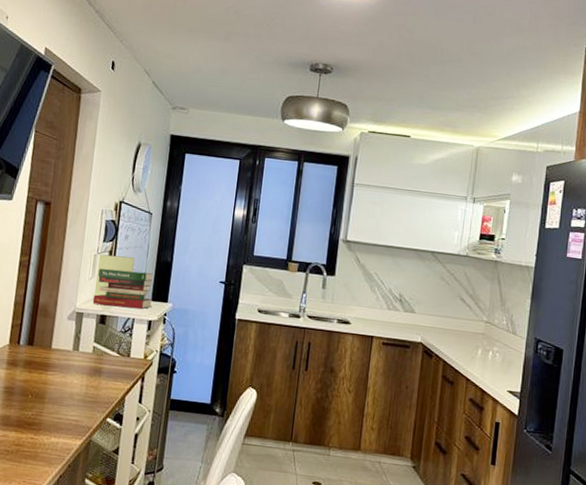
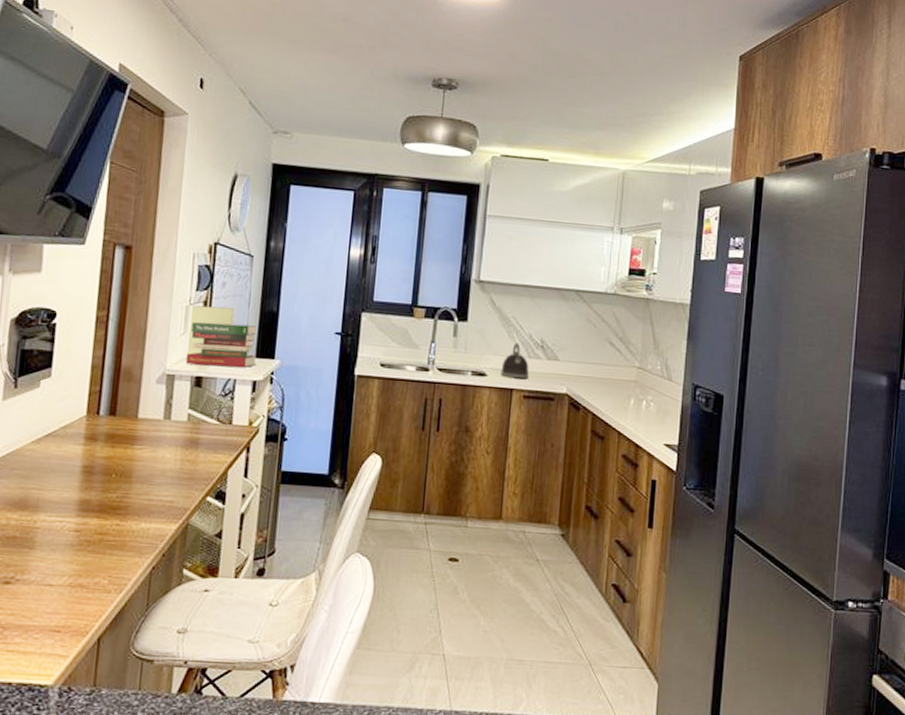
kettle: none [363,295,389,329] -> present [501,342,530,380]

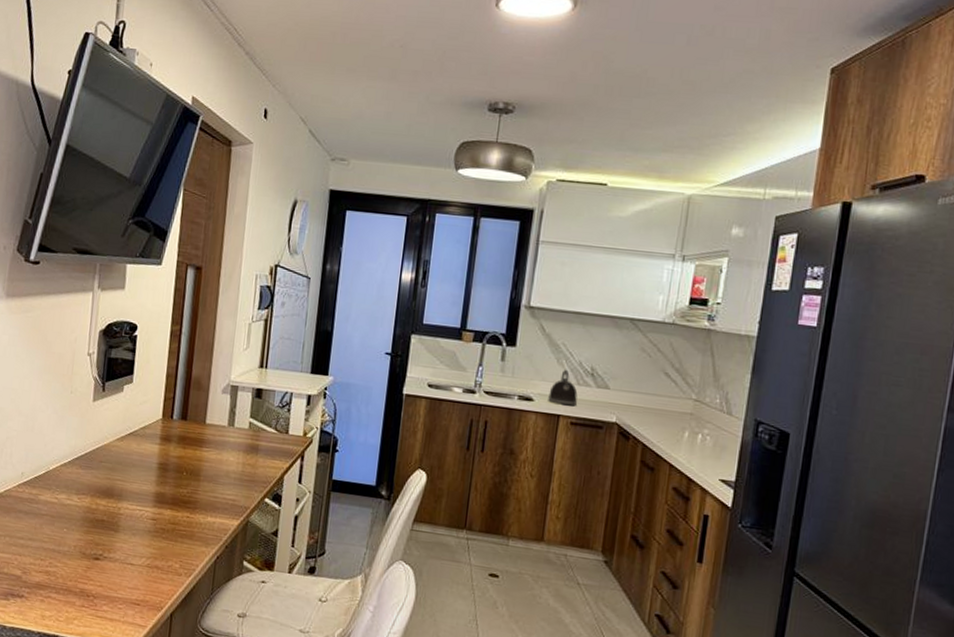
books: present [185,321,257,368] -> none [247,338,312,383]
book: present [186,305,235,355] -> none [248,322,293,369]

